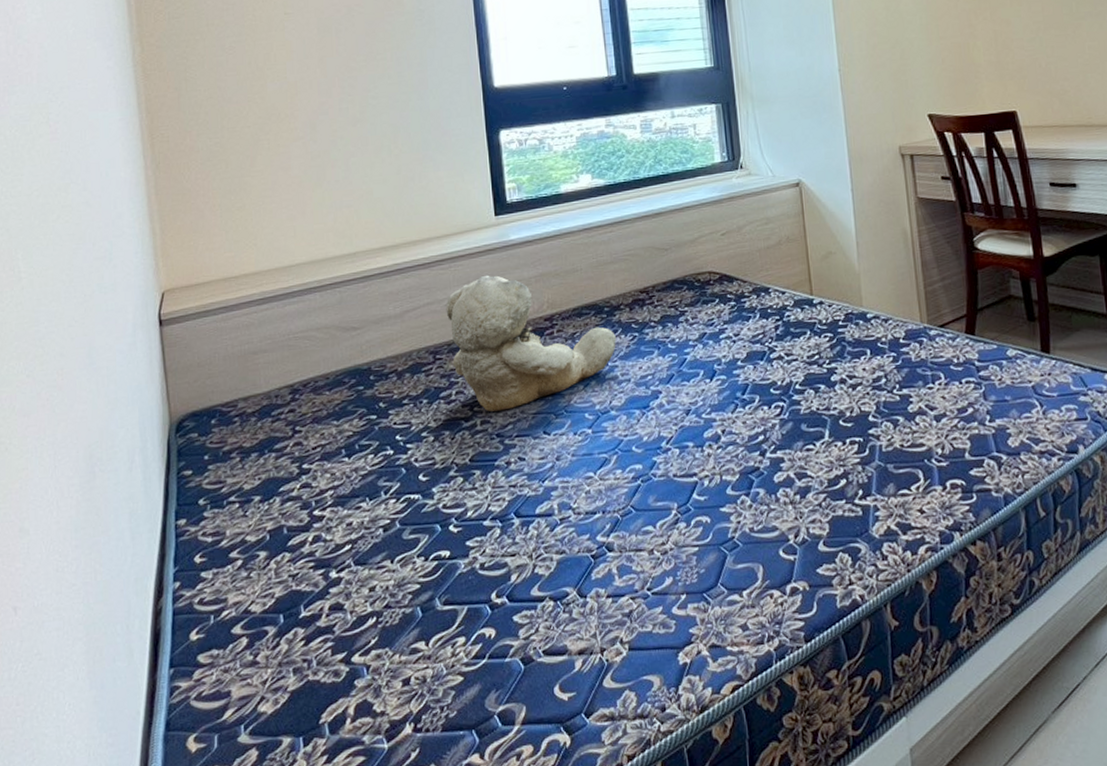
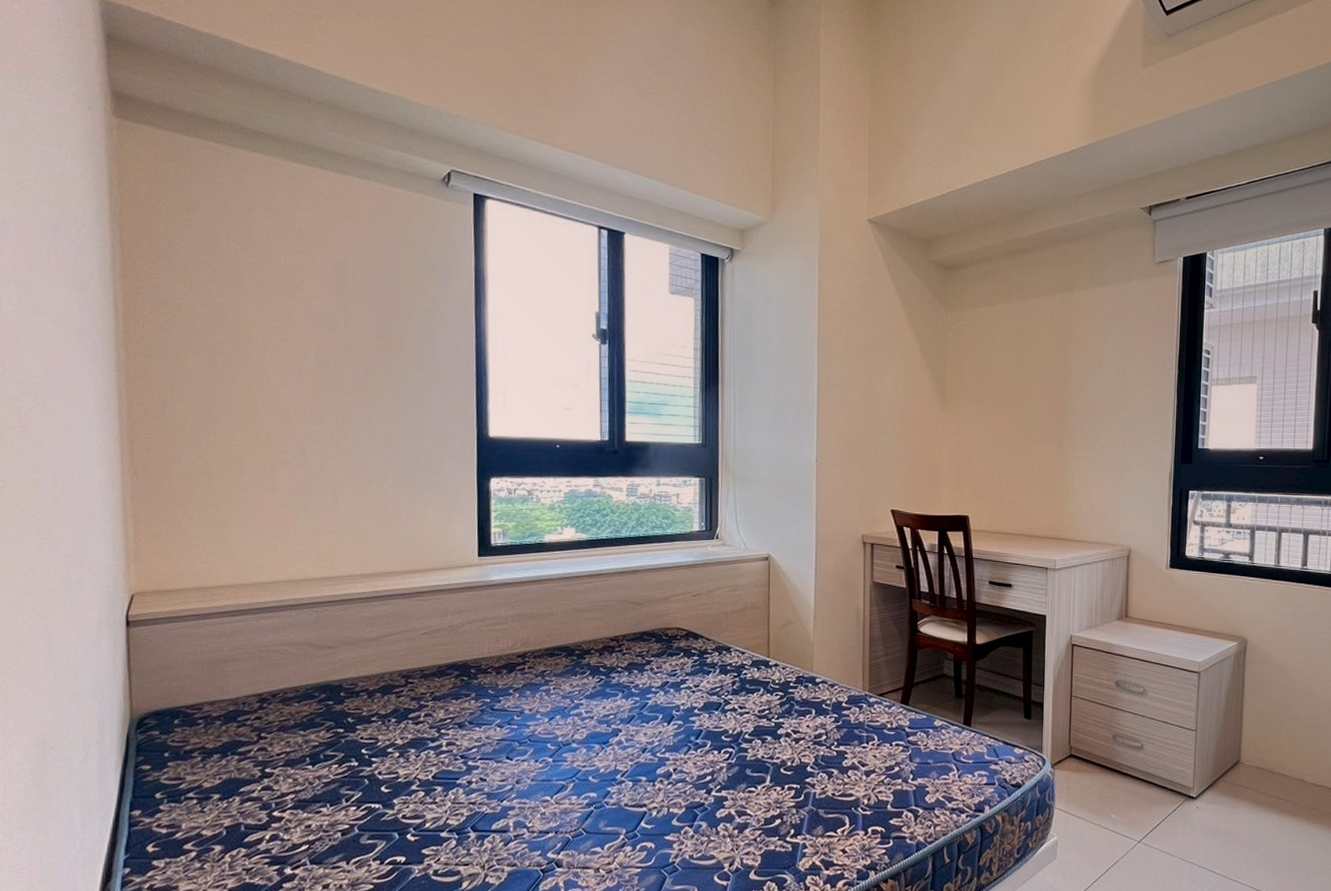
teddy bear: present [445,275,616,412] -> none [421,610,584,735]

